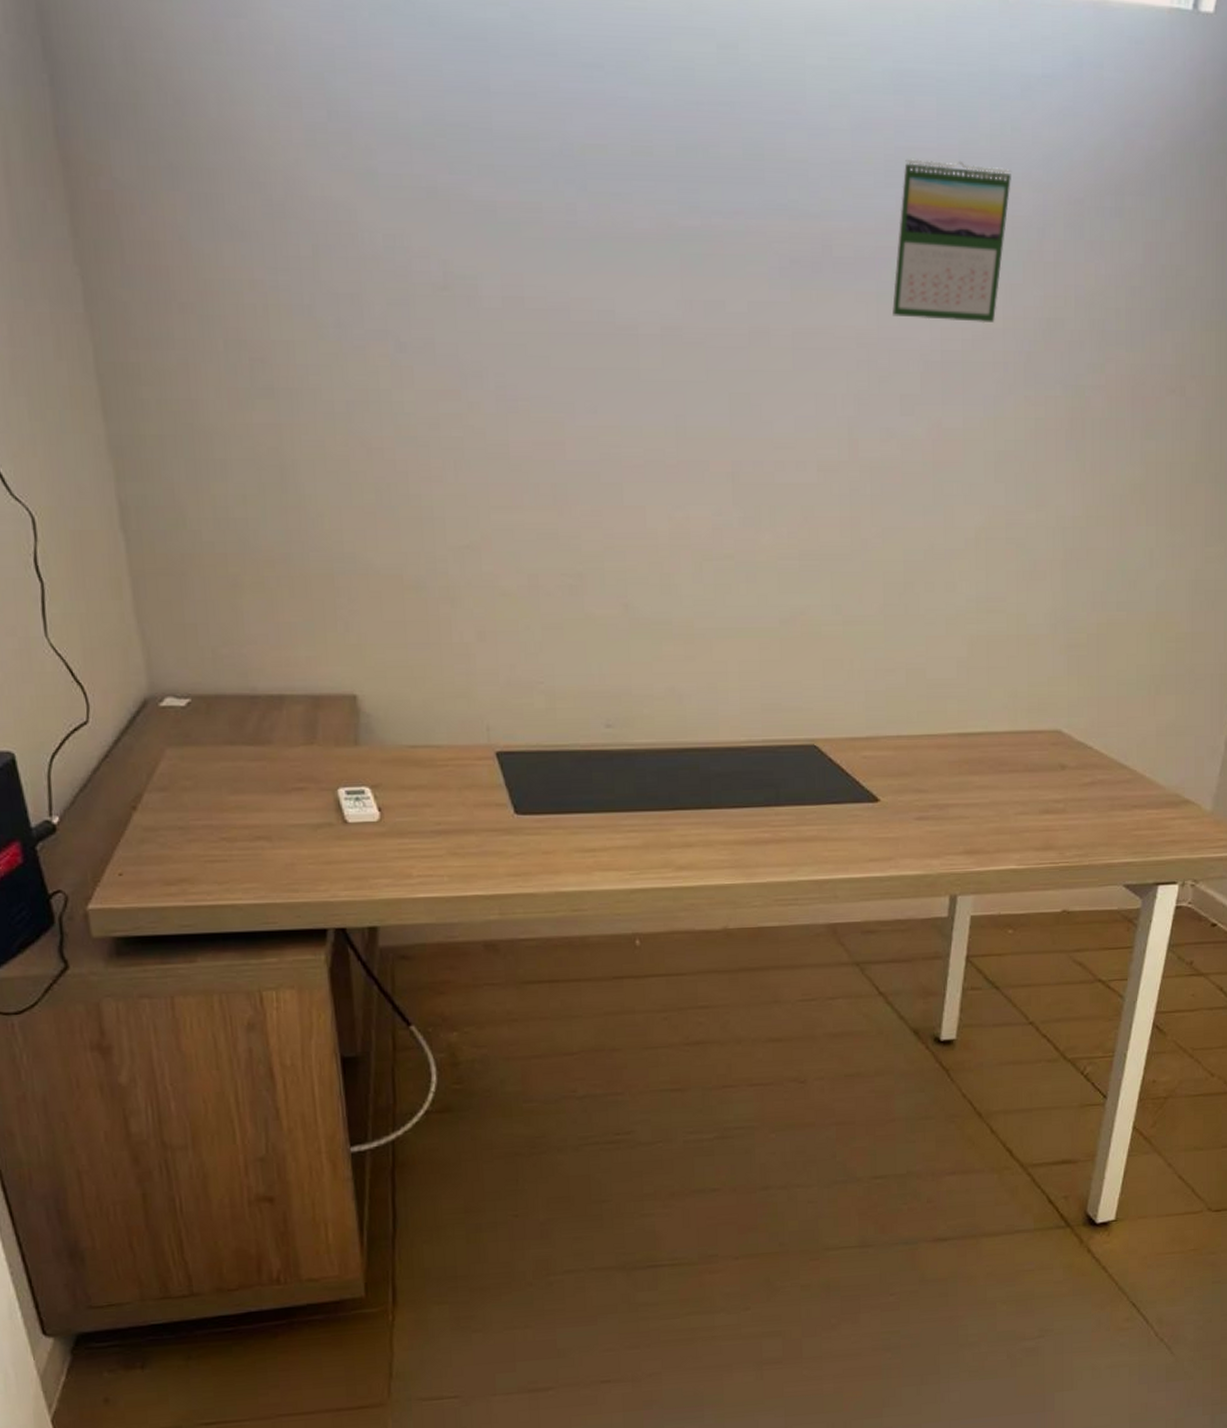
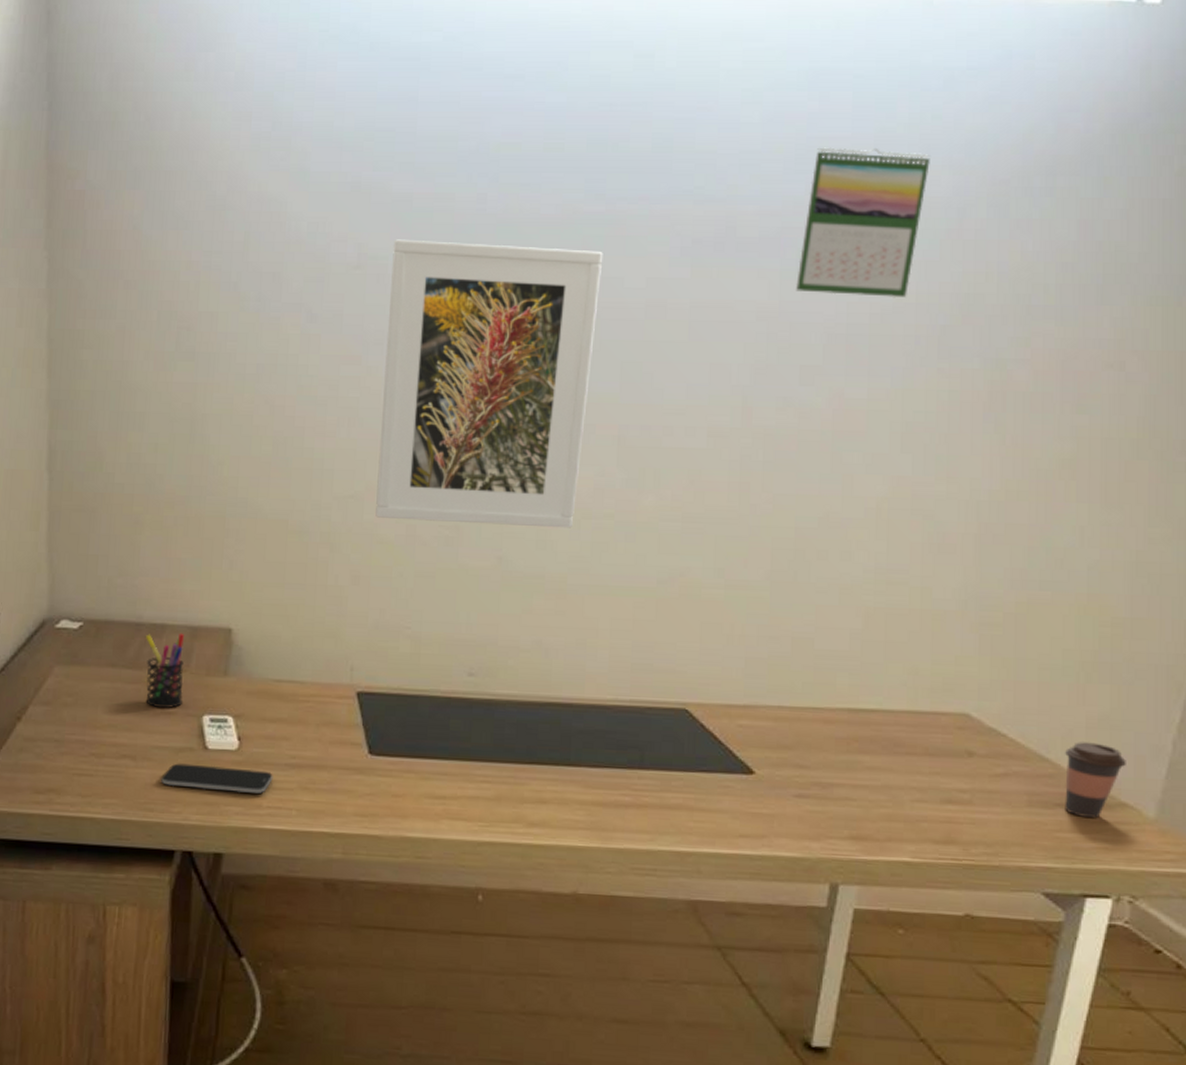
pen holder: none [262,703,314,785] -> present [145,633,184,709]
smartphone: none [302,839,420,865] -> present [161,763,273,794]
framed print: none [481,255,703,571] -> present [375,239,603,528]
coffee cup: none [1140,748,1189,815] -> present [1065,742,1126,818]

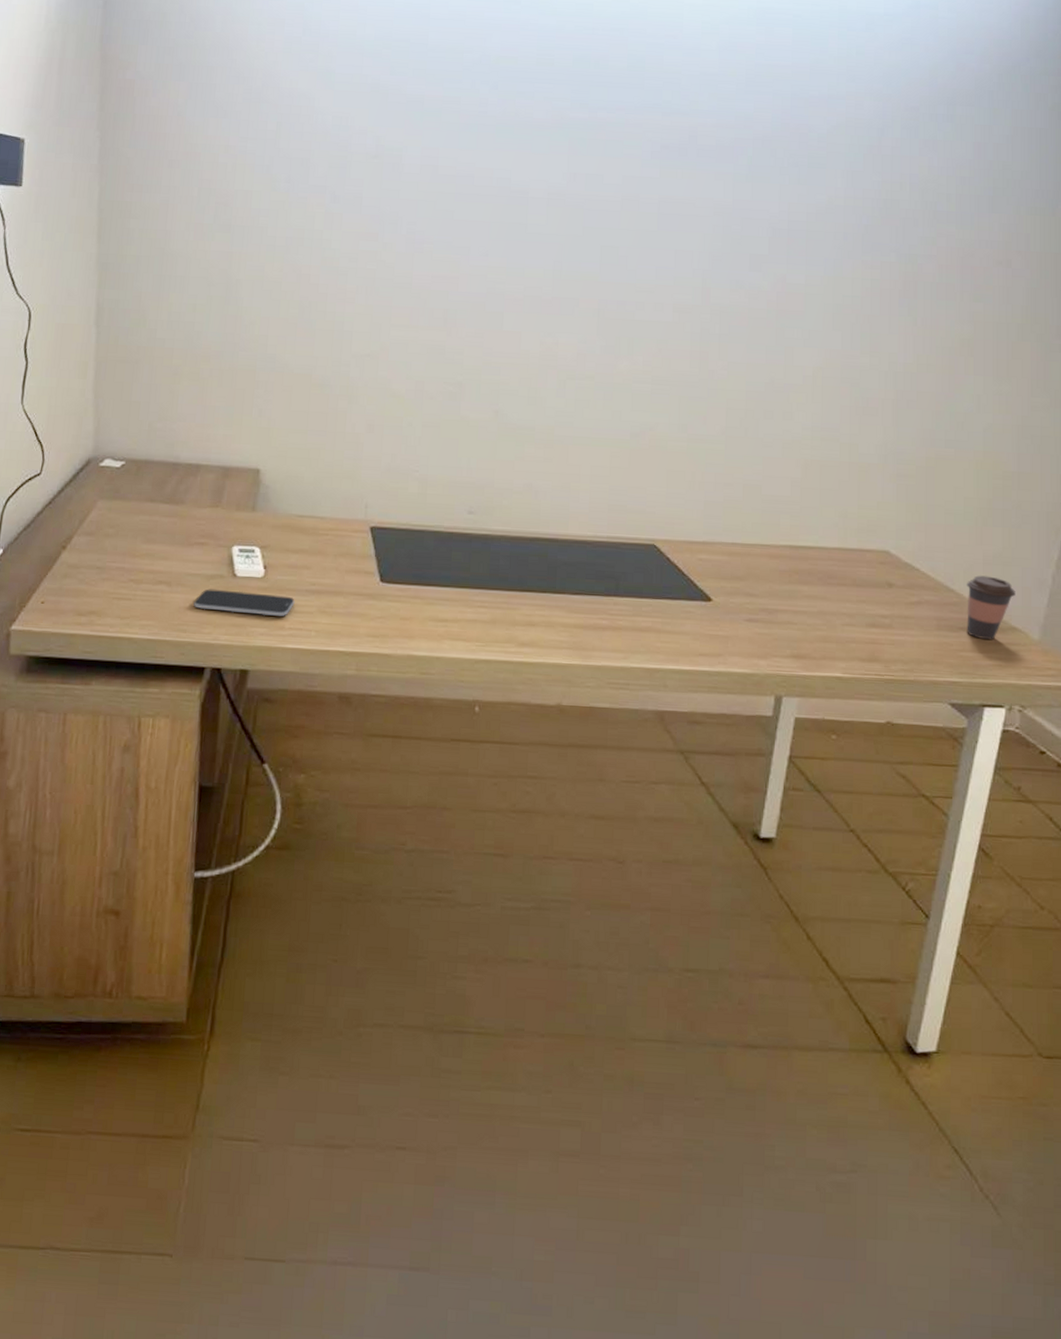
pen holder: present [145,633,184,709] -> none [181,472,217,540]
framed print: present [375,239,603,528] -> none [389,134,586,387]
calendar: present [796,147,930,298] -> none [747,73,855,201]

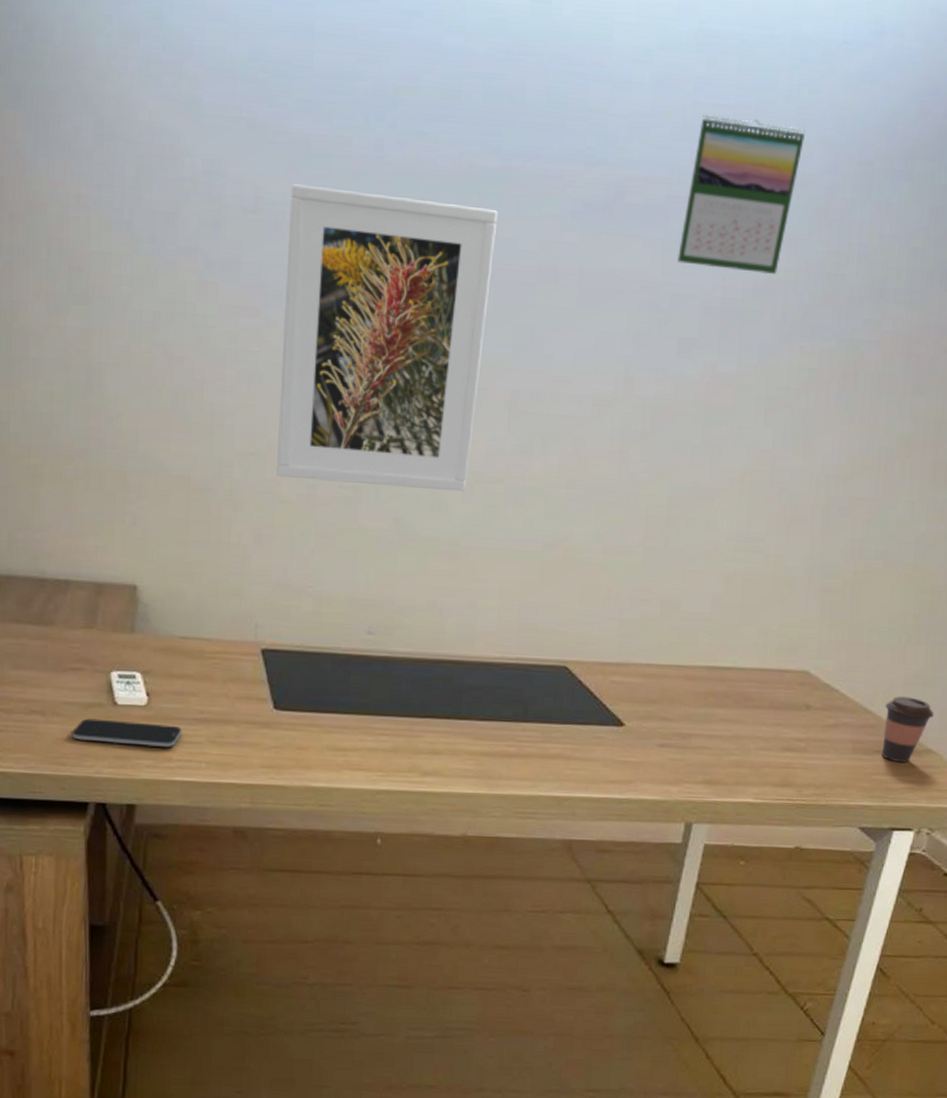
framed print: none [389,134,586,387] -> present [277,184,498,492]
calendar: none [747,73,855,201] -> present [678,114,805,275]

